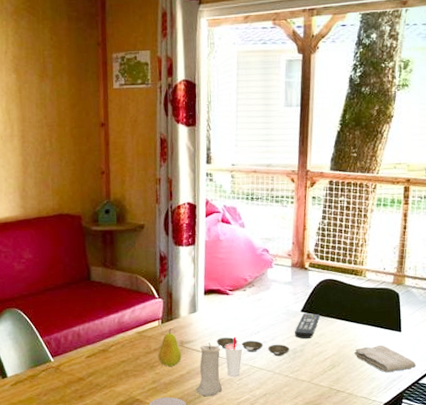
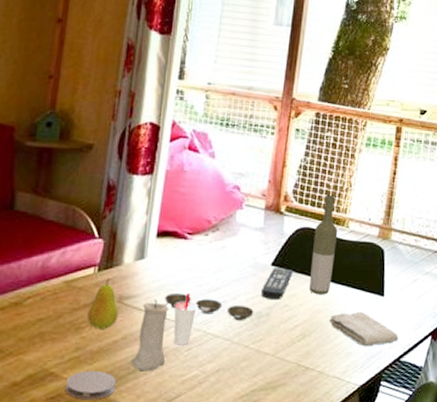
bottle: none [334,250,357,333] -> present [309,195,338,295]

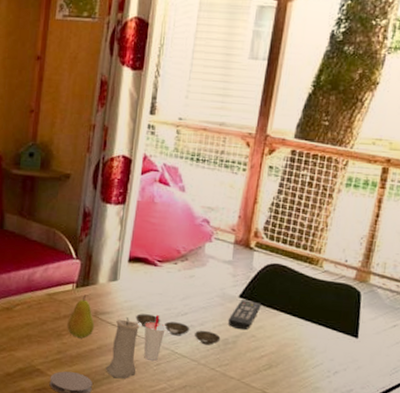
bottle: present [309,195,338,295] -> none [277,233,311,330]
washcloth: present [328,311,398,347] -> none [296,349,372,385]

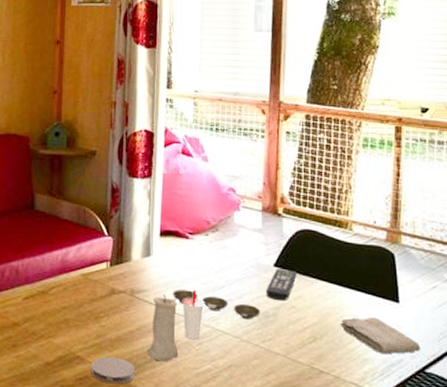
fruit: present [67,294,95,339] -> none [104,273,132,320]
washcloth: none [296,349,372,385] -> present [339,317,420,355]

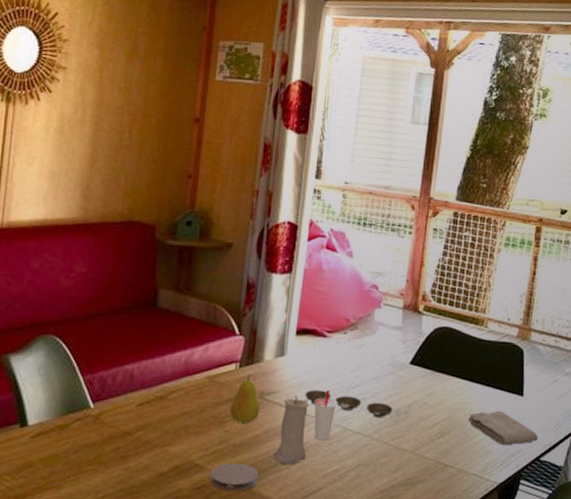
fruit: none [104,273,132,320] -> present [230,374,261,424]
remote control: present [265,268,297,301] -> none [399,365,432,399]

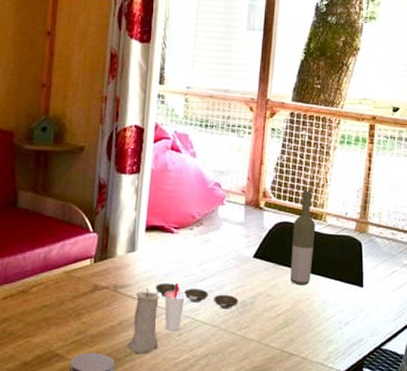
fruit: present [230,374,261,424] -> none [86,269,115,315]
bottle: none [447,294,477,394] -> present [290,190,316,286]
washcloth: present [467,410,538,446] -> none [310,301,378,335]

